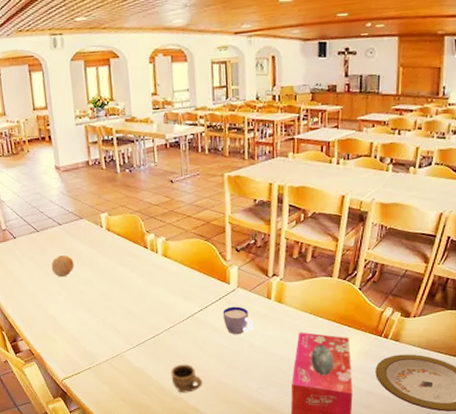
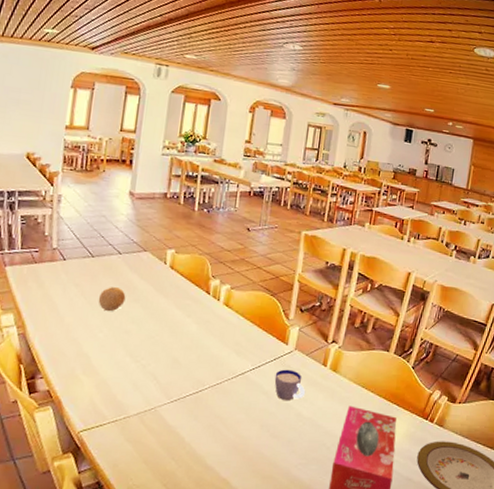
cup: present [170,364,202,393] -> none [206,427,240,462]

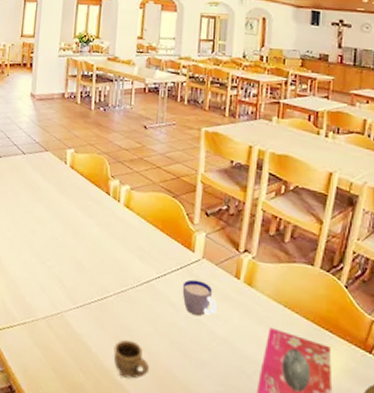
fruit: present [98,287,126,312] -> none [5,186,31,211]
cup: none [206,427,240,462] -> present [113,339,149,379]

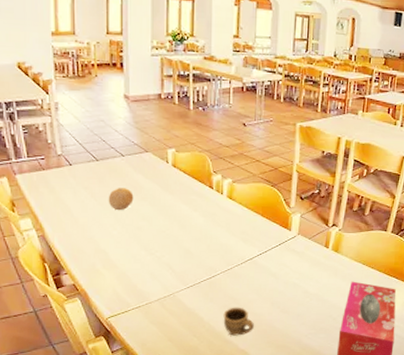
fruit: none [5,186,31,211] -> present [108,188,134,211]
cup: present [182,279,218,316] -> none [281,253,311,280]

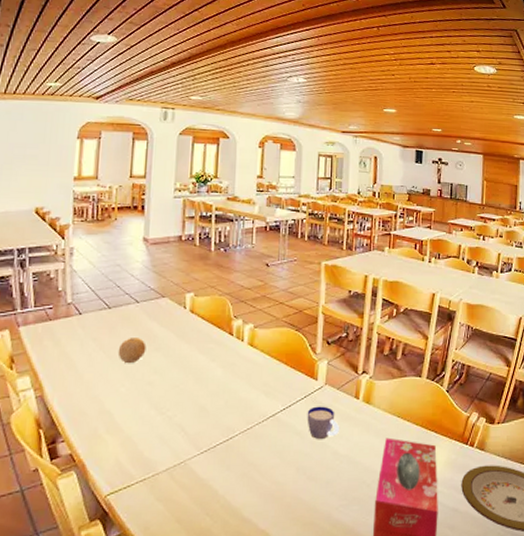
cup: present [223,307,254,336] -> none [241,475,276,512]
cup: none [281,253,311,280] -> present [307,406,340,439]

